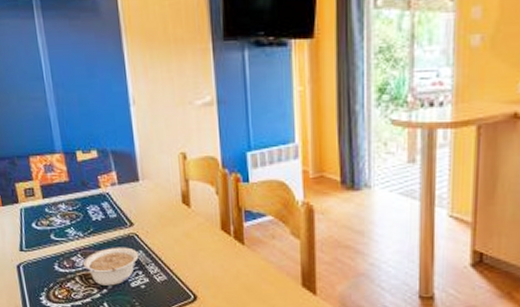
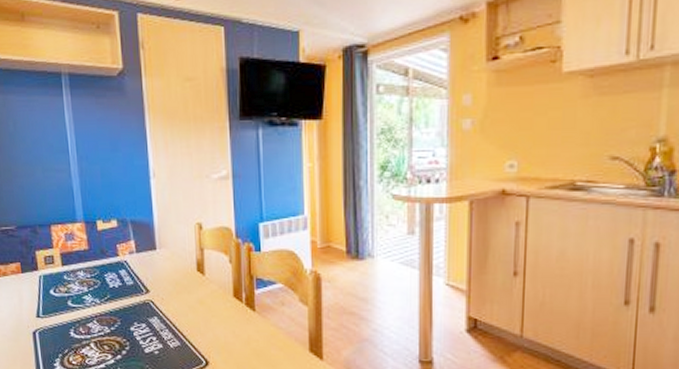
legume: present [82,247,139,286] -> none [98,313,154,352]

